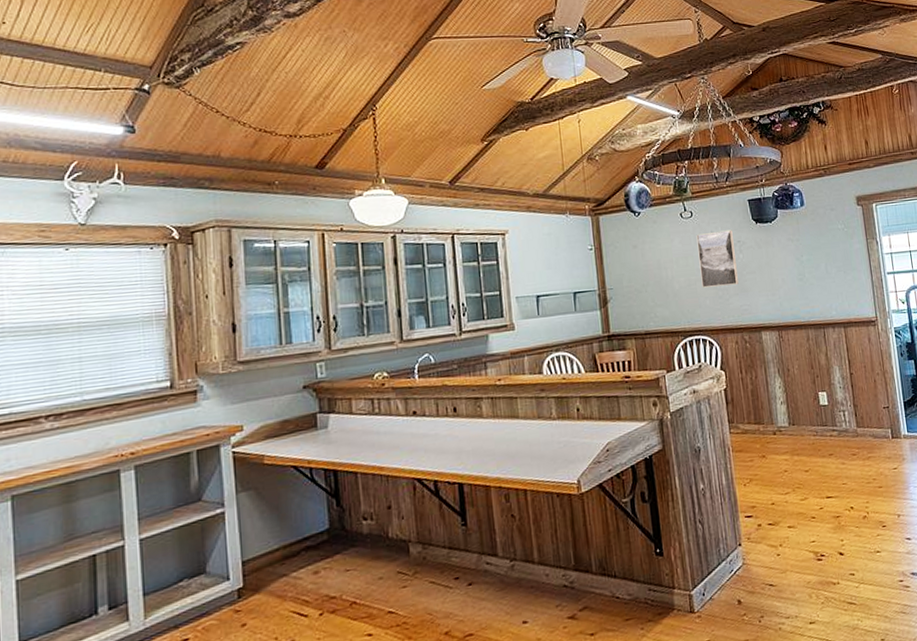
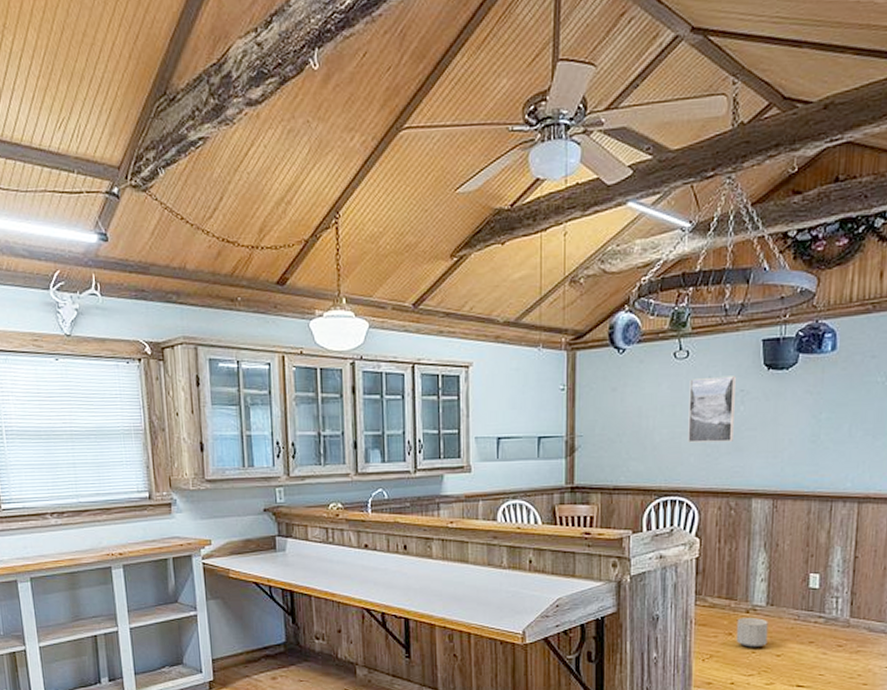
planter: none [767,438,796,468] -> present [736,618,768,648]

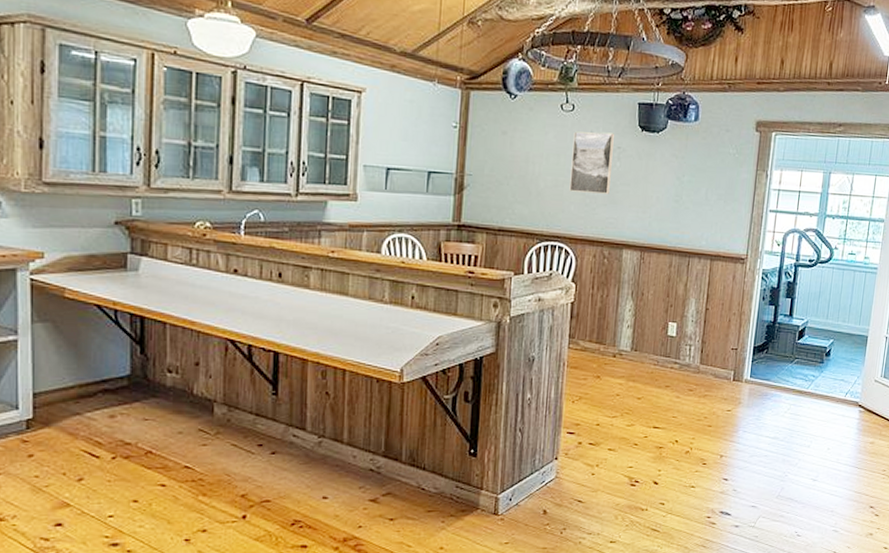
planter: present [736,618,768,648] -> none [603,362,632,391]

